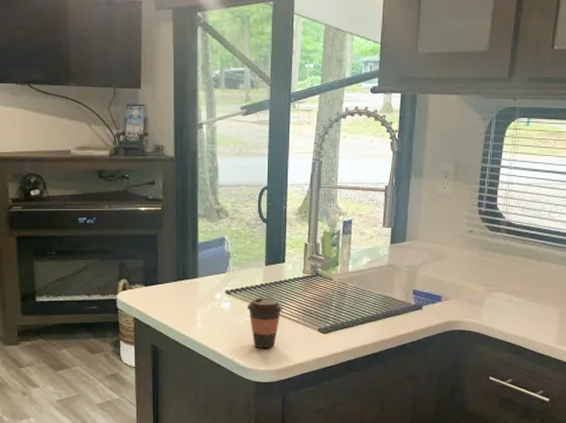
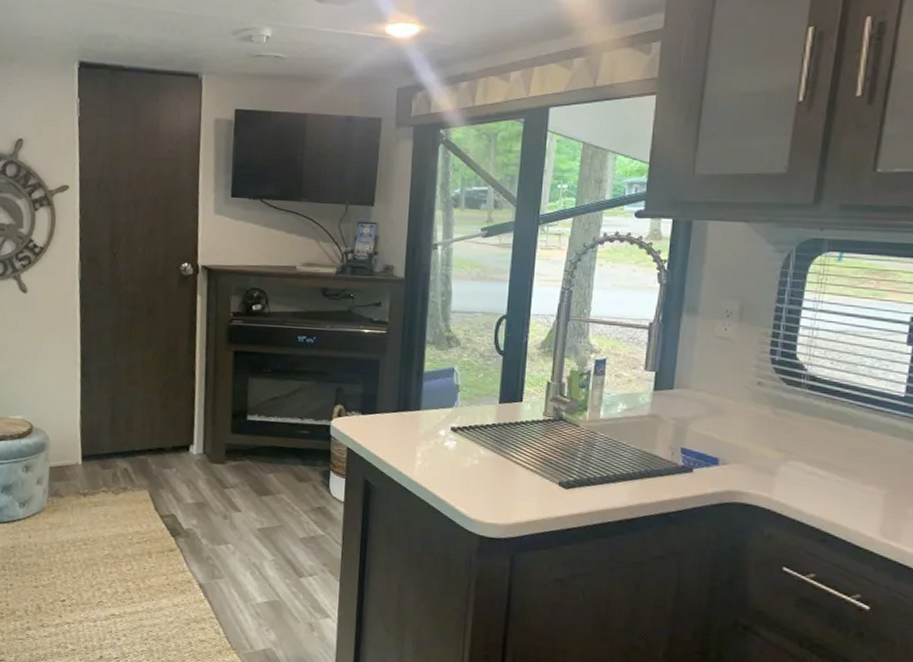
coffee cup: present [247,298,284,349] -> none [475,439,518,499]

